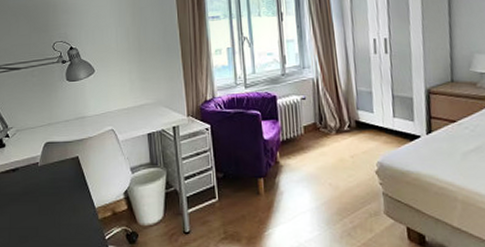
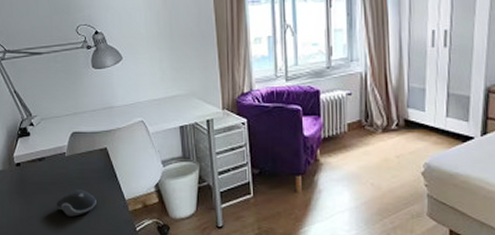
computer mouse: none [28,199,67,227] -> present [56,190,96,217]

